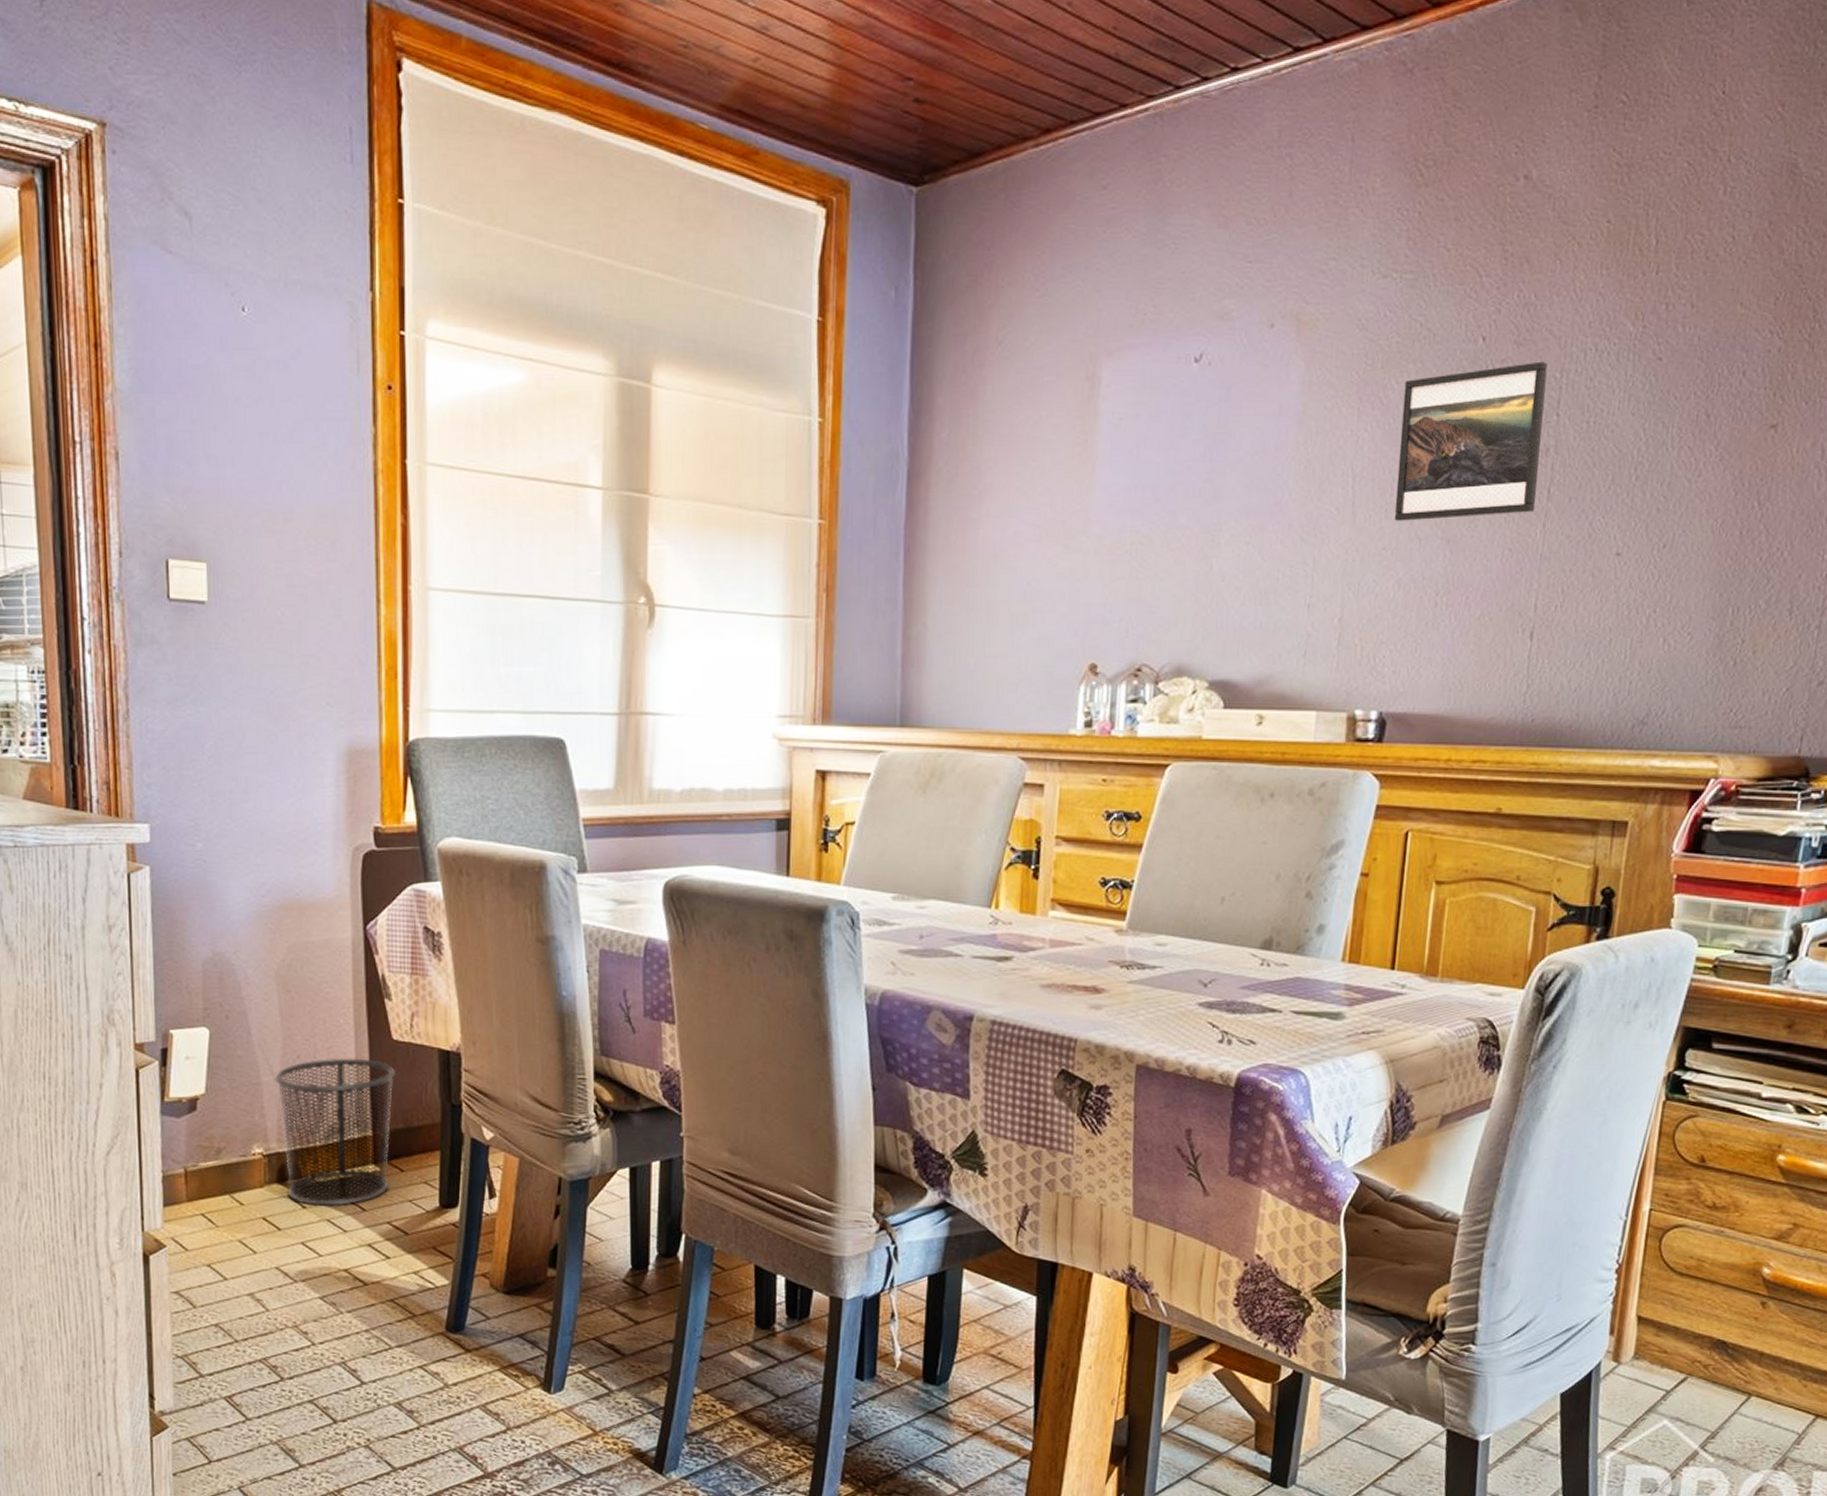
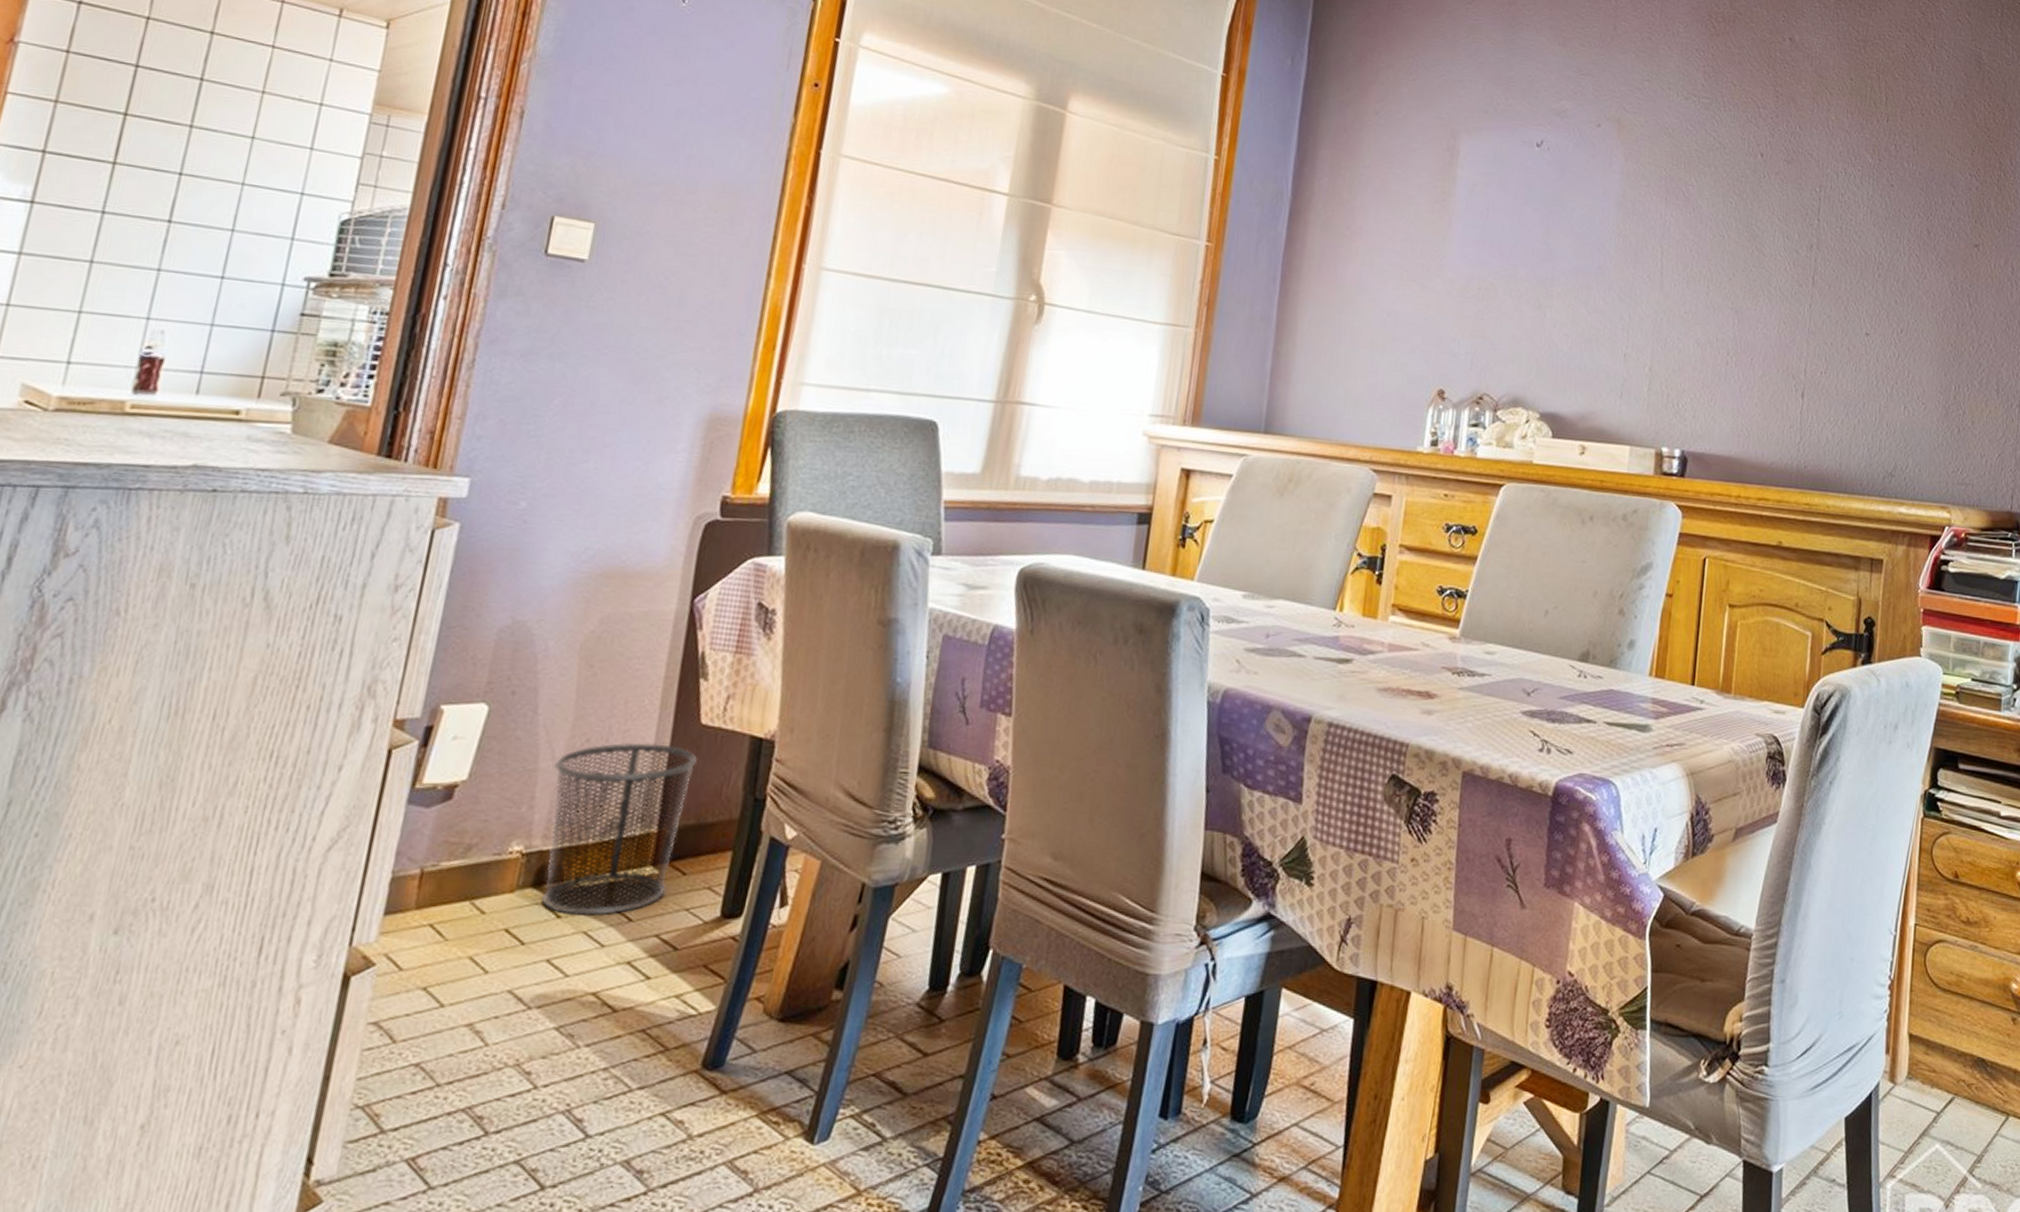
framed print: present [1394,361,1548,521] -> none [1693,177,1810,295]

